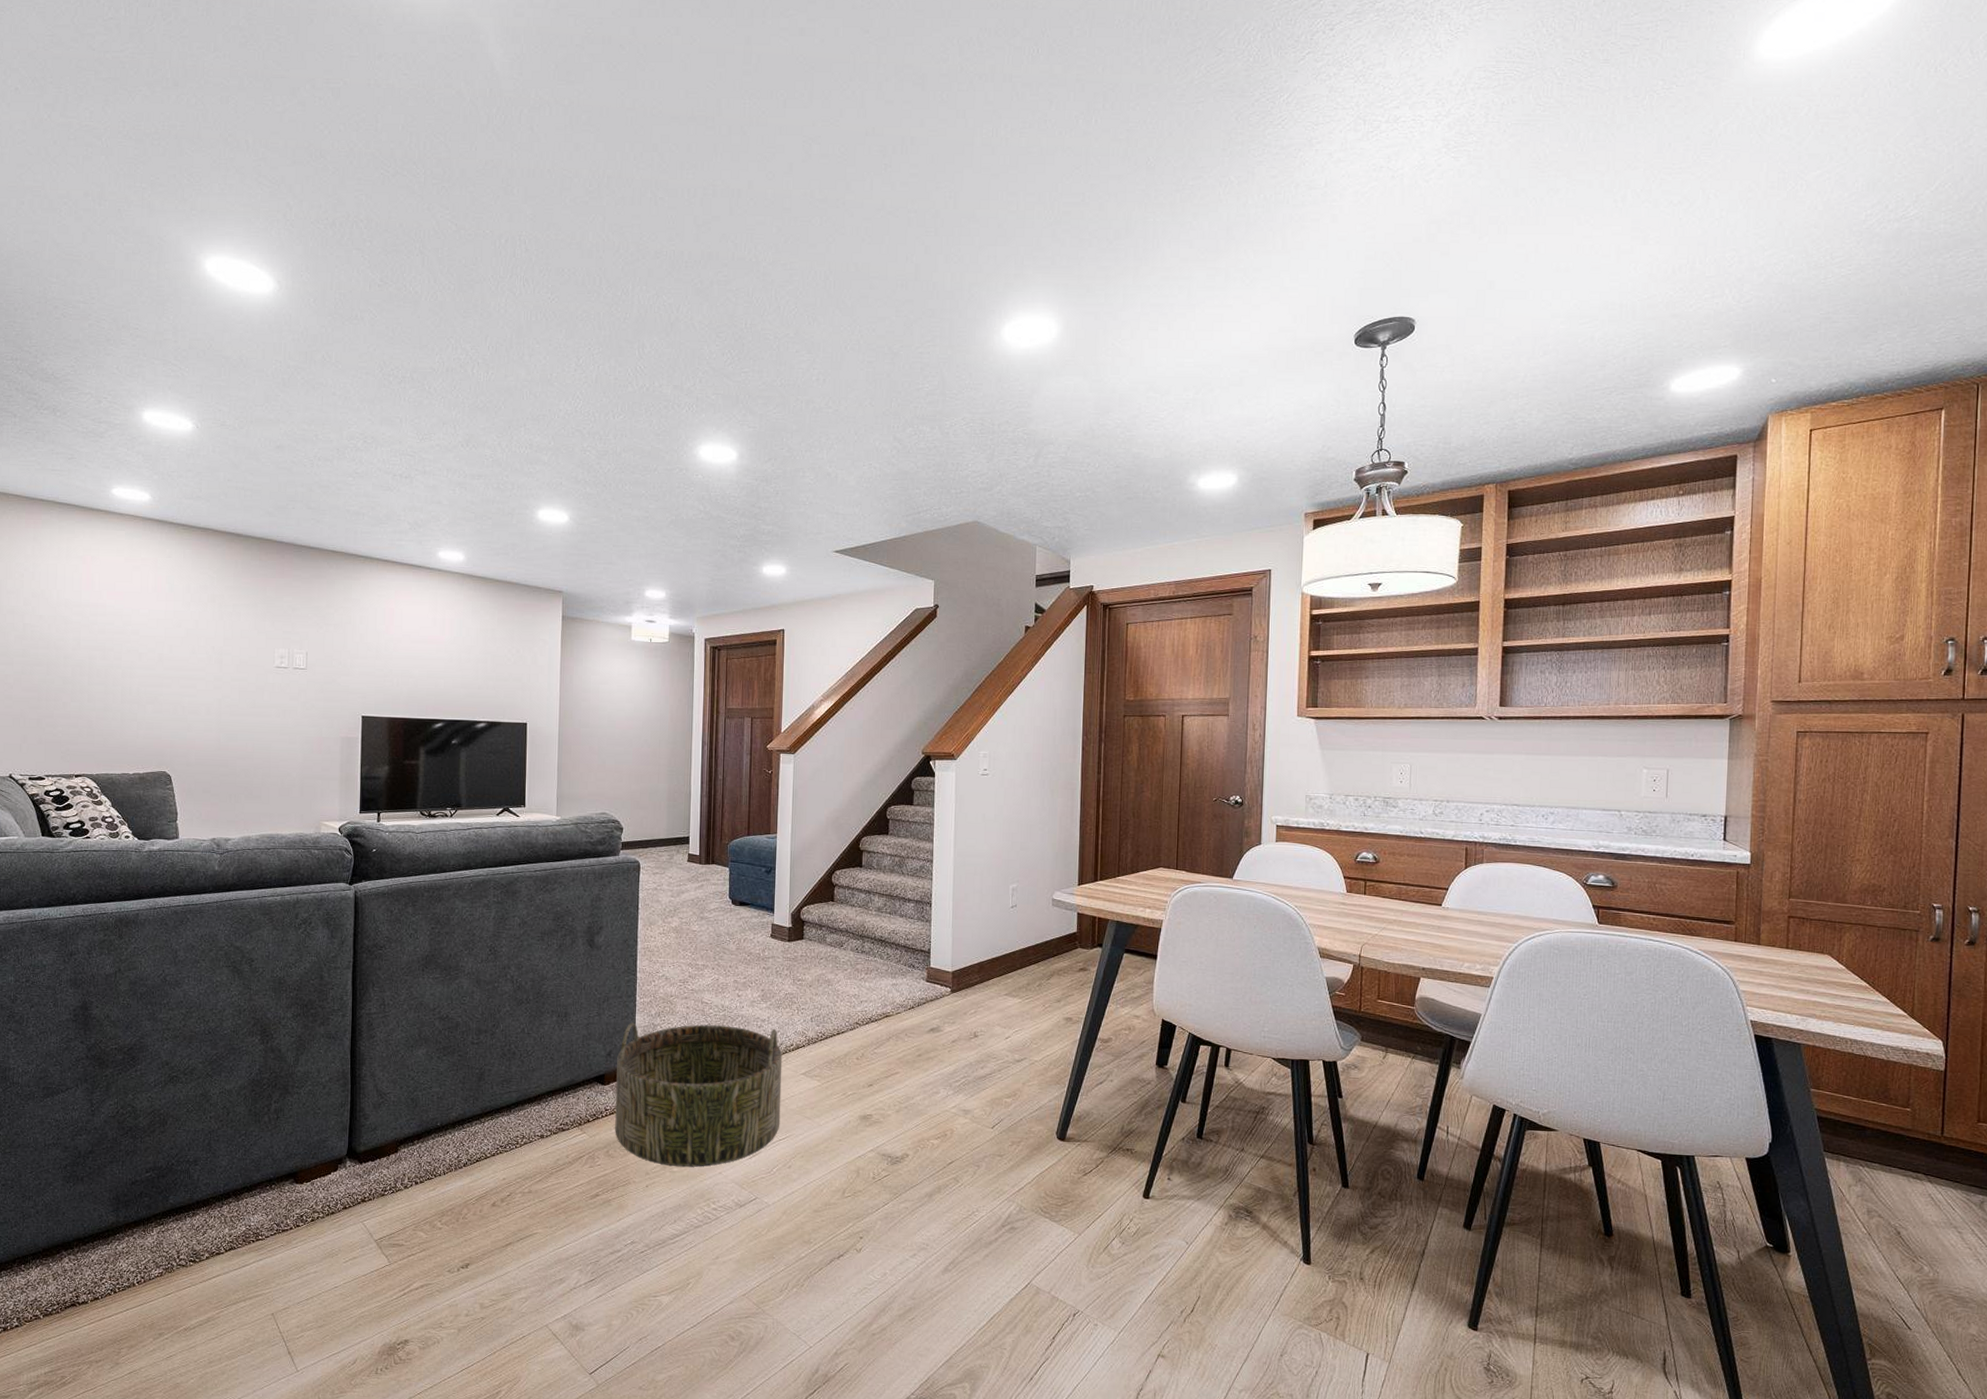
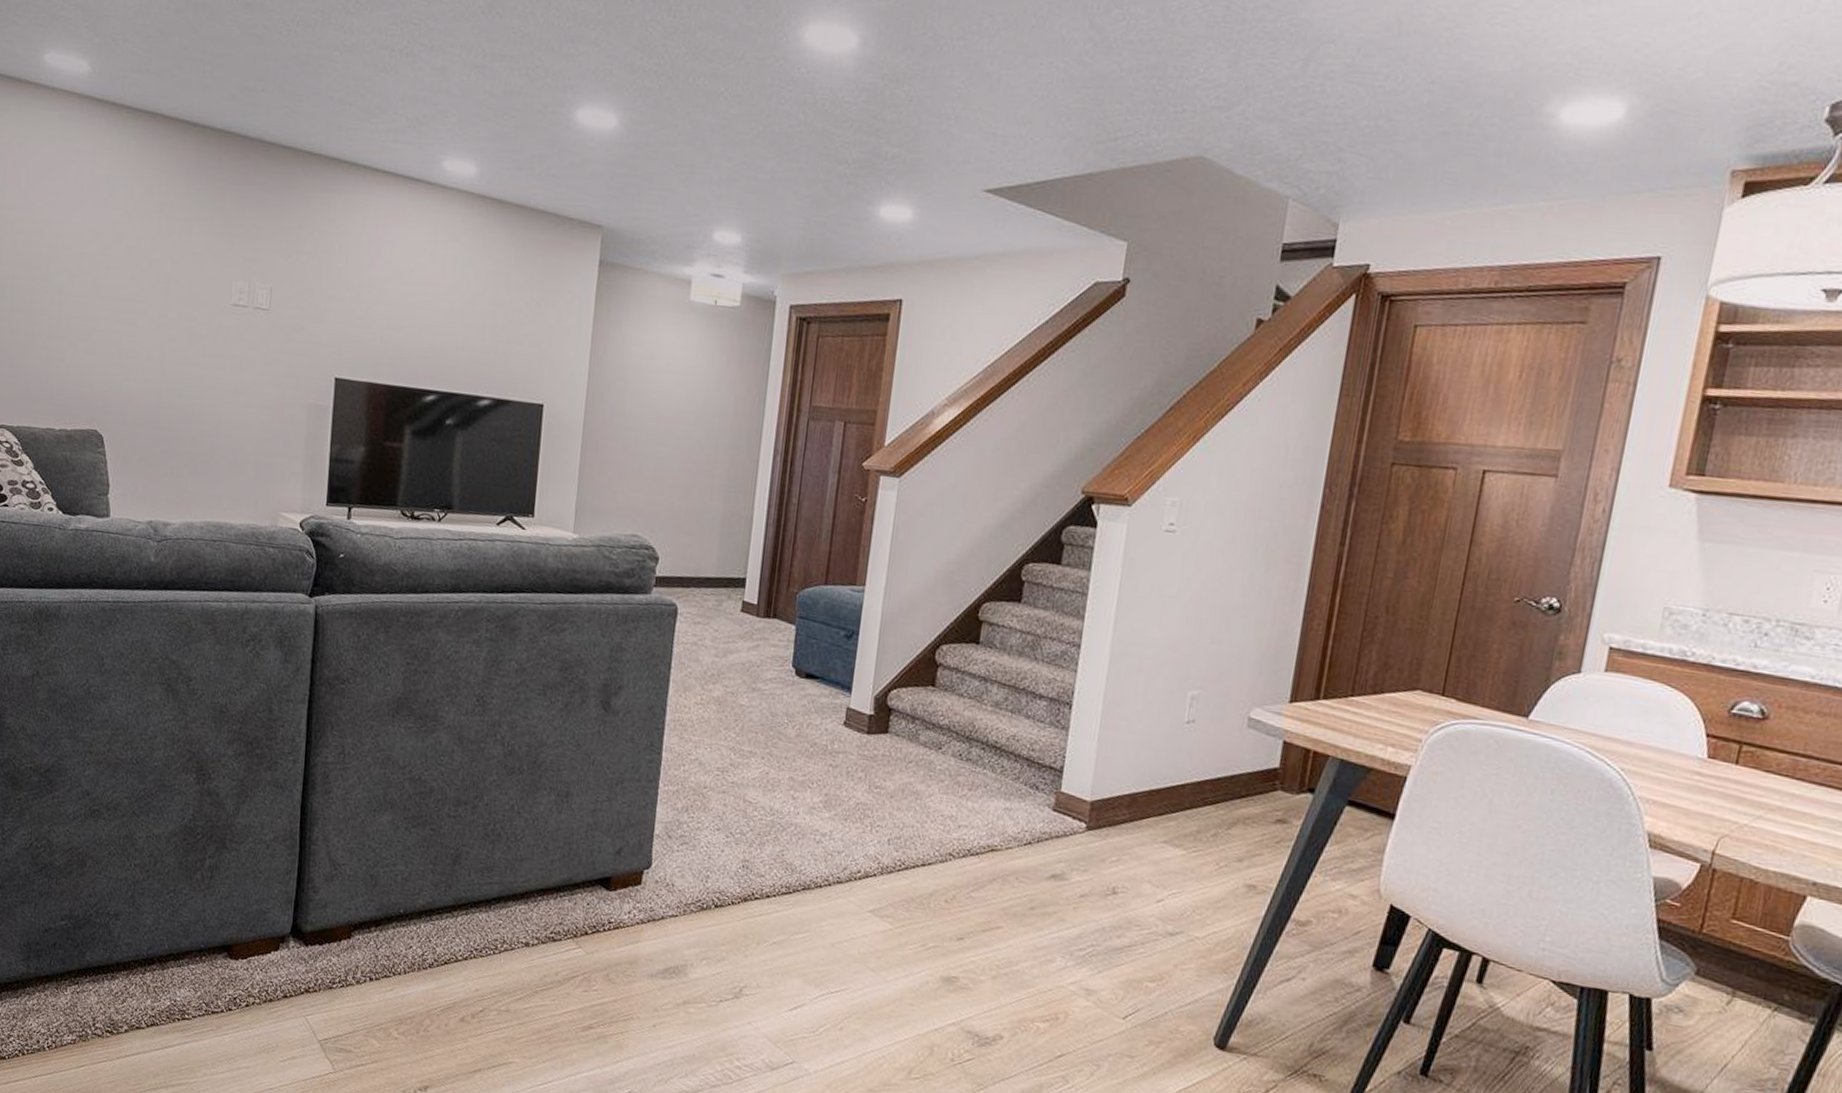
basket: present [615,1022,783,1167] -> none [618,815,845,1012]

